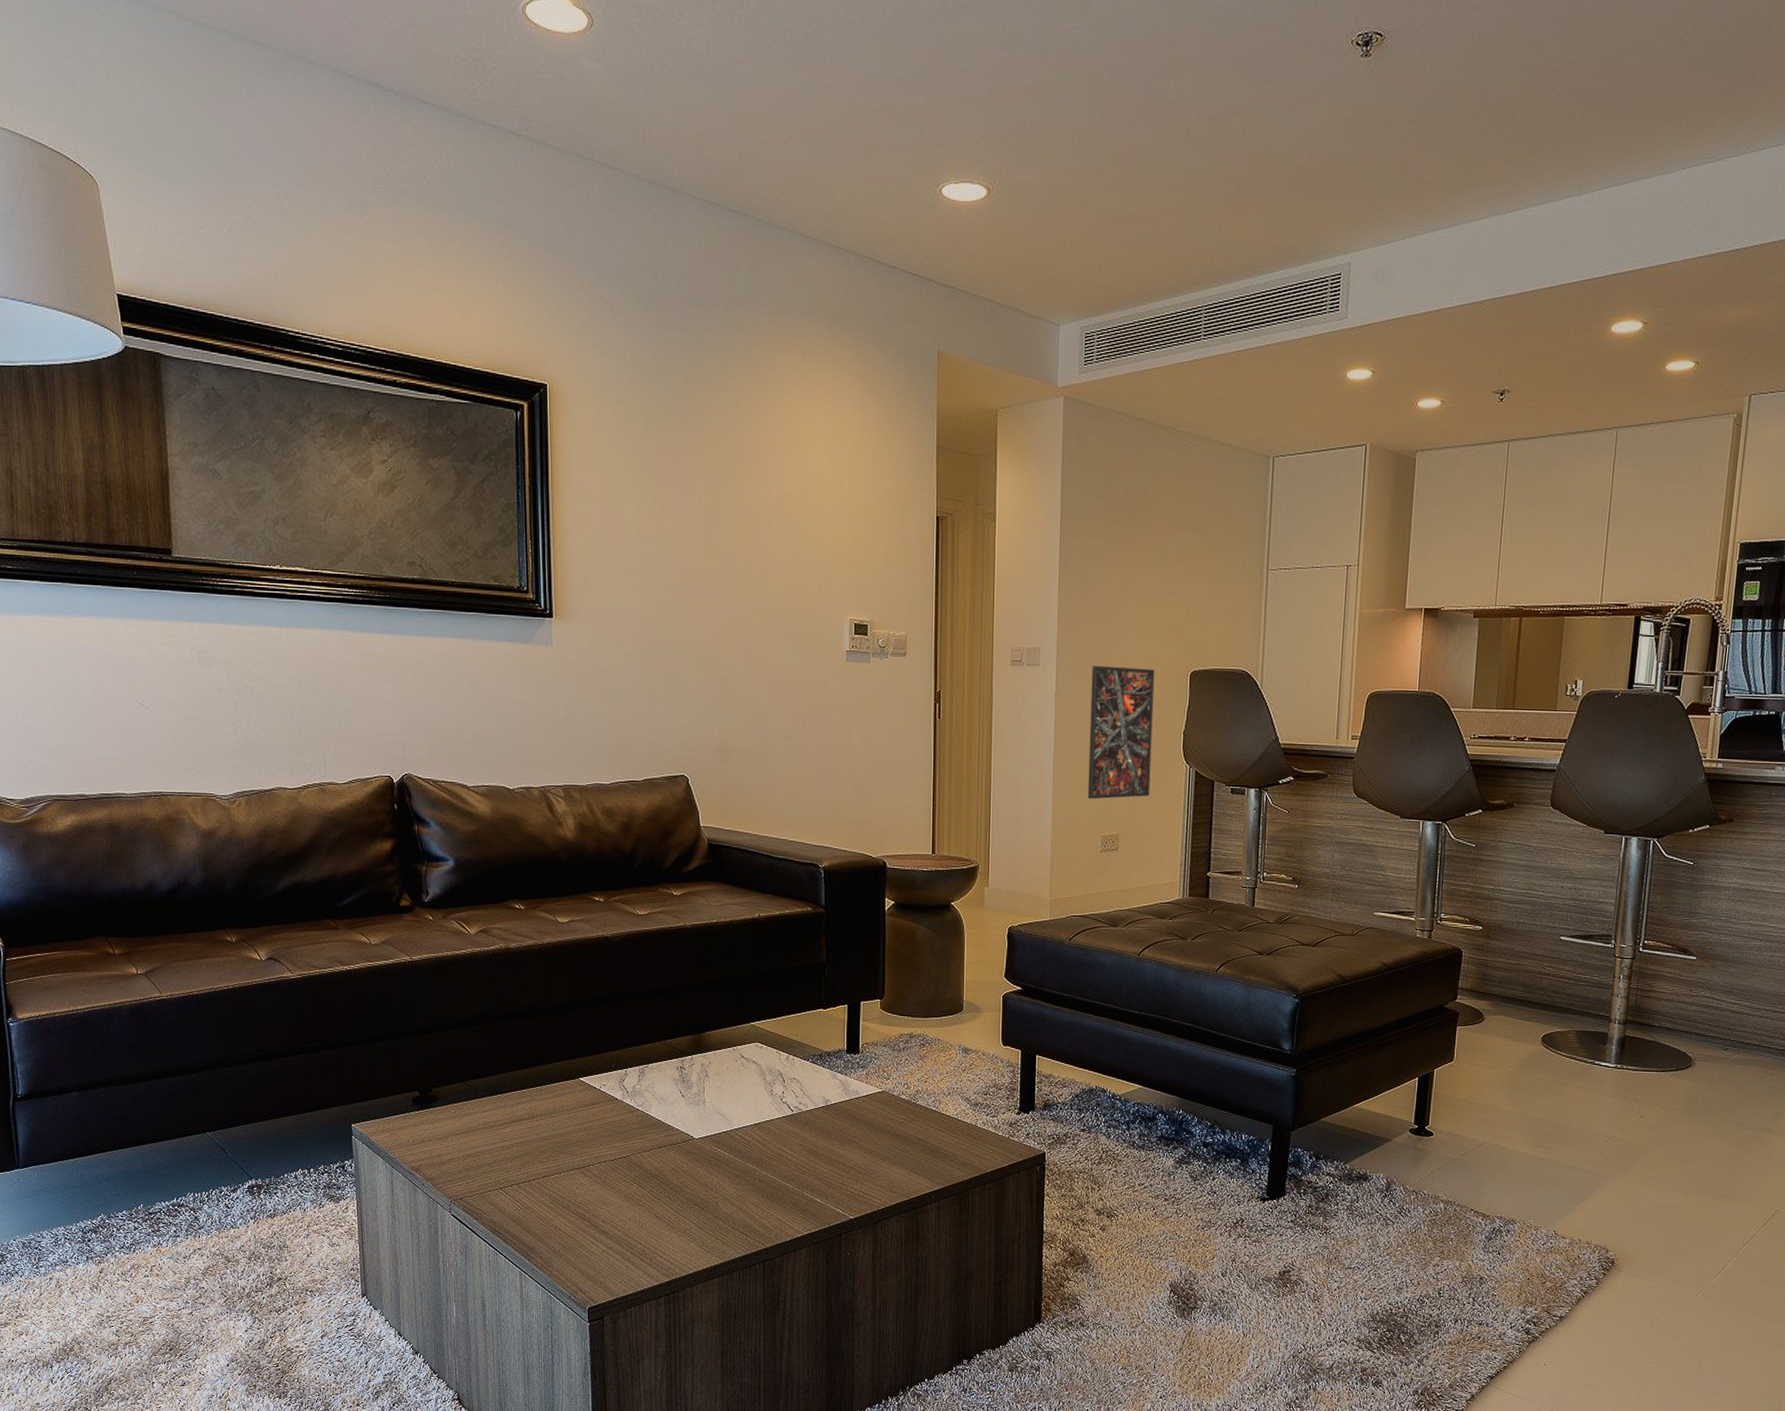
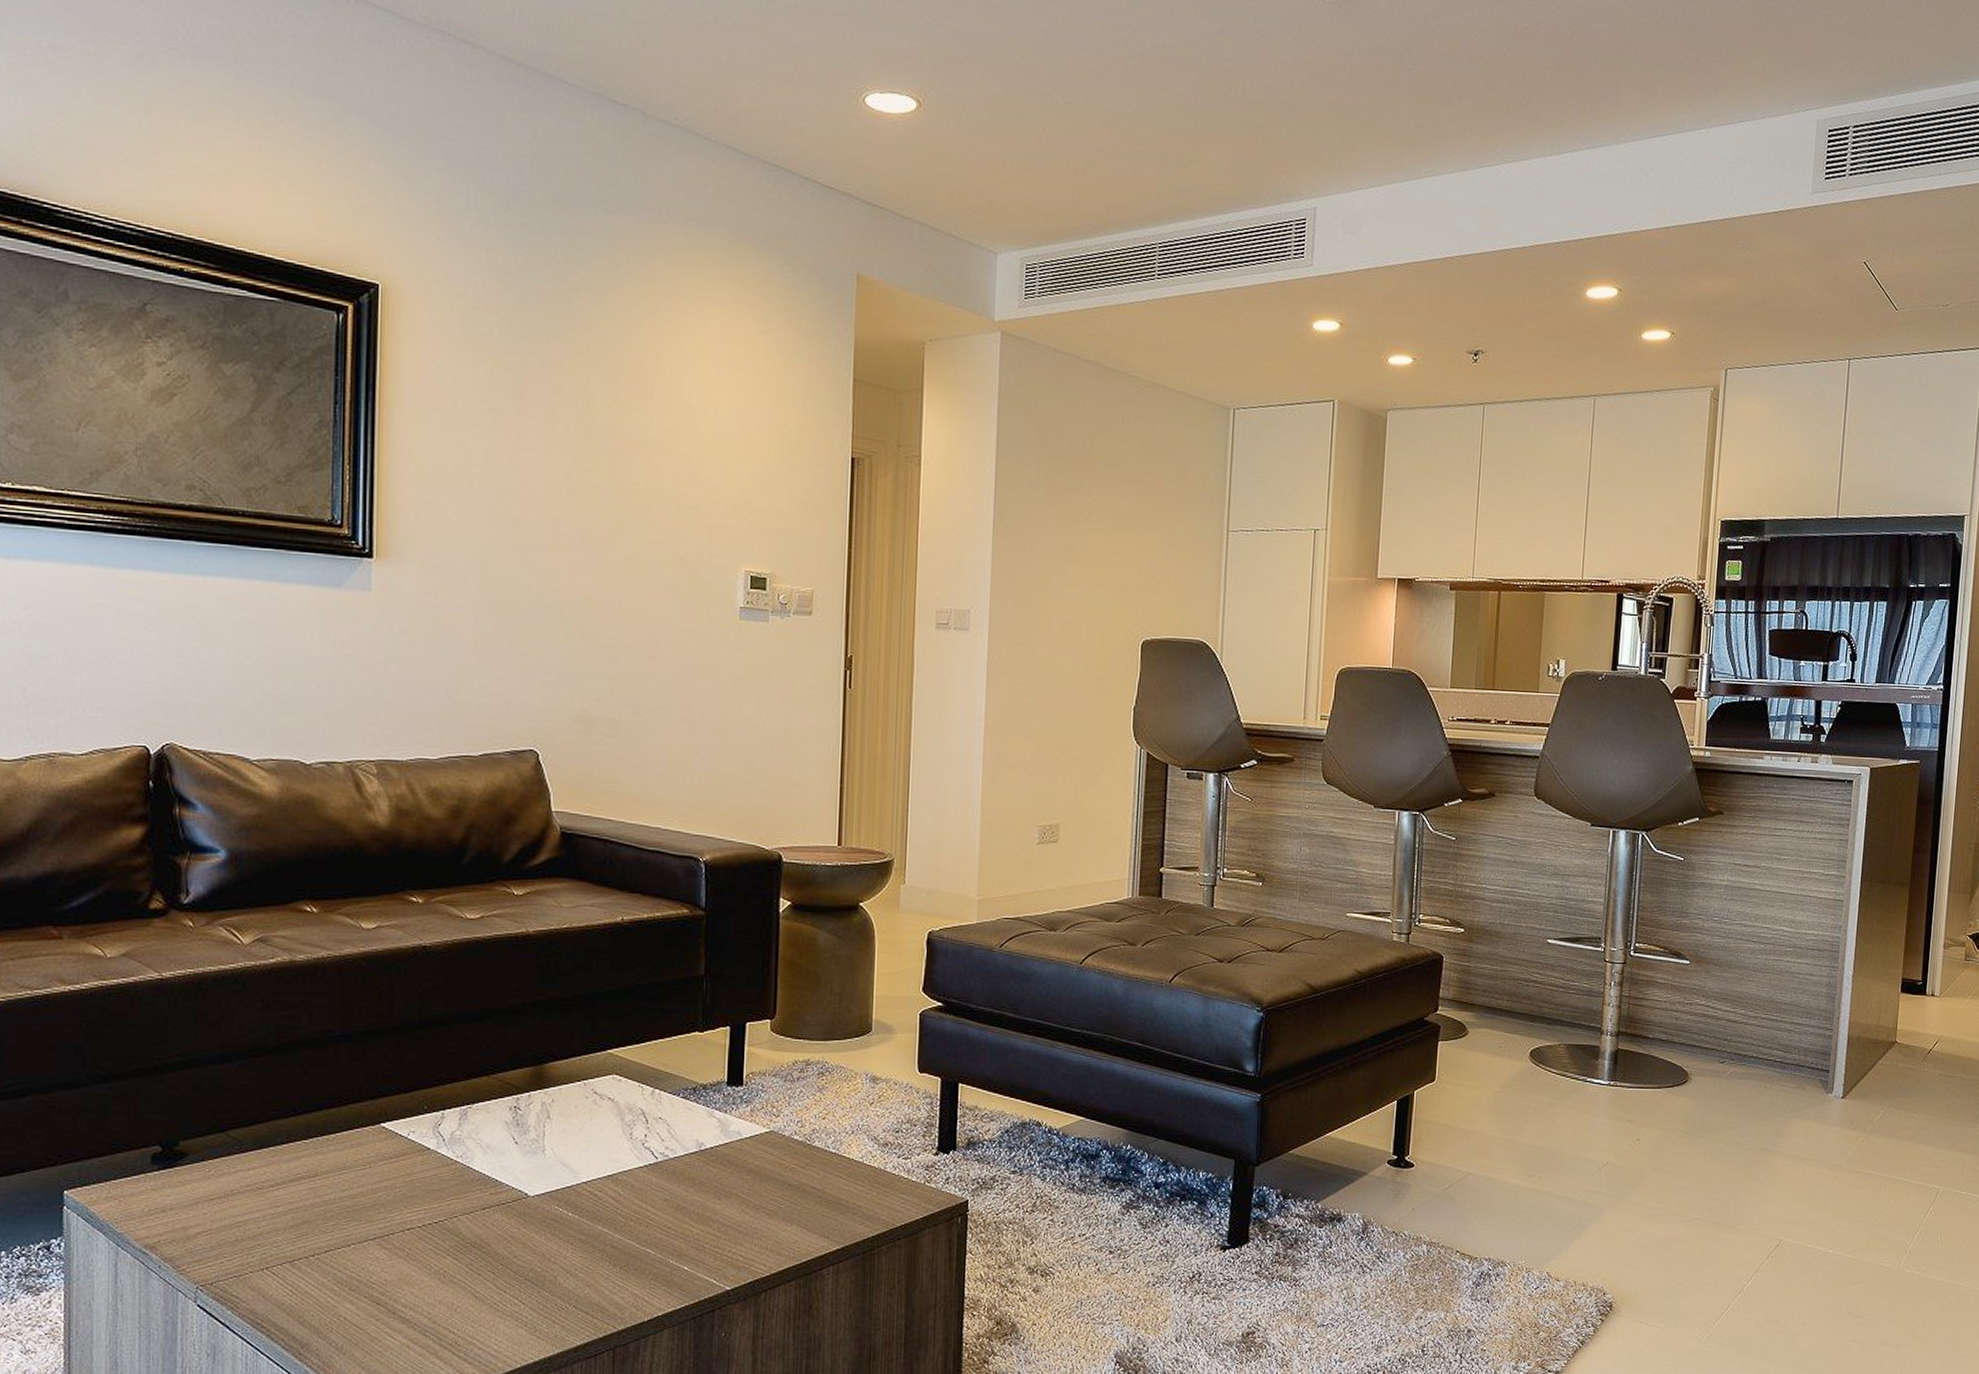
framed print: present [1087,665,1155,800] -> none [1023,631,1102,784]

